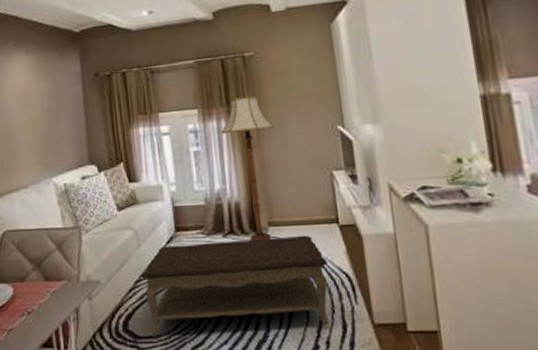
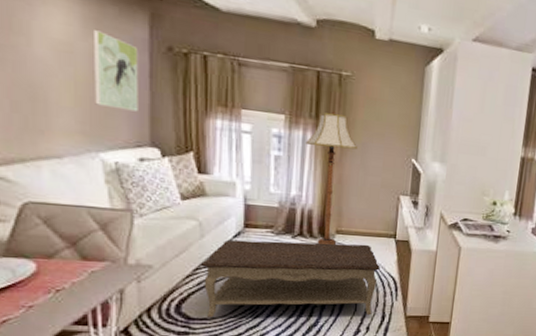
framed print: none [42,75,78,137] -> present [92,30,139,112]

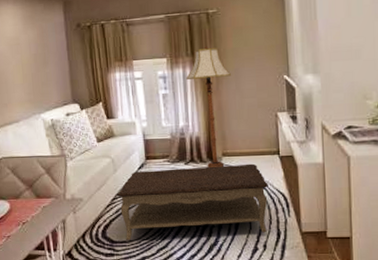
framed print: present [92,30,139,112] -> none [29,24,62,79]

